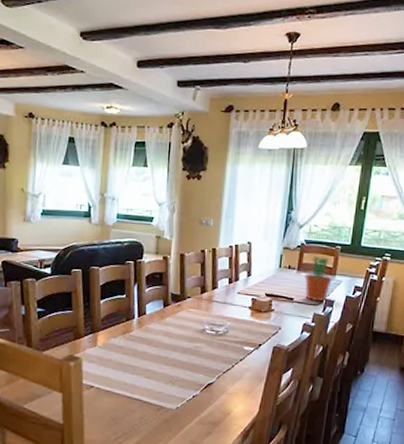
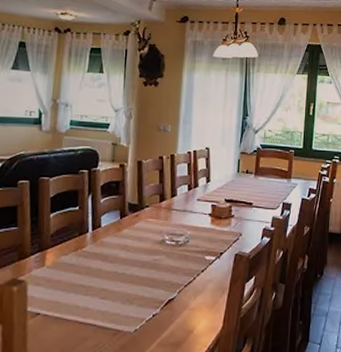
flower pot: present [304,255,333,302] -> none [262,159,289,206]

